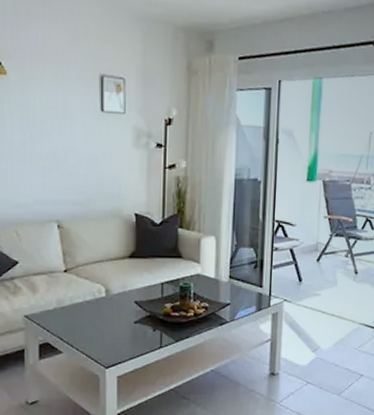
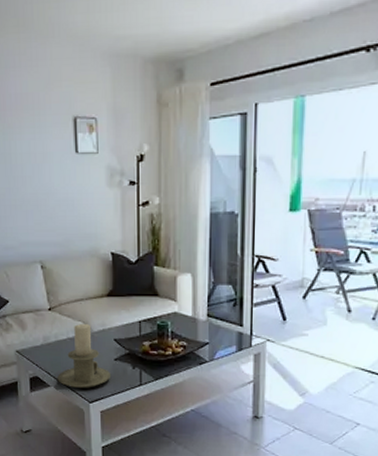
candle holder: none [71,286,131,353] -> present [57,324,112,388]

